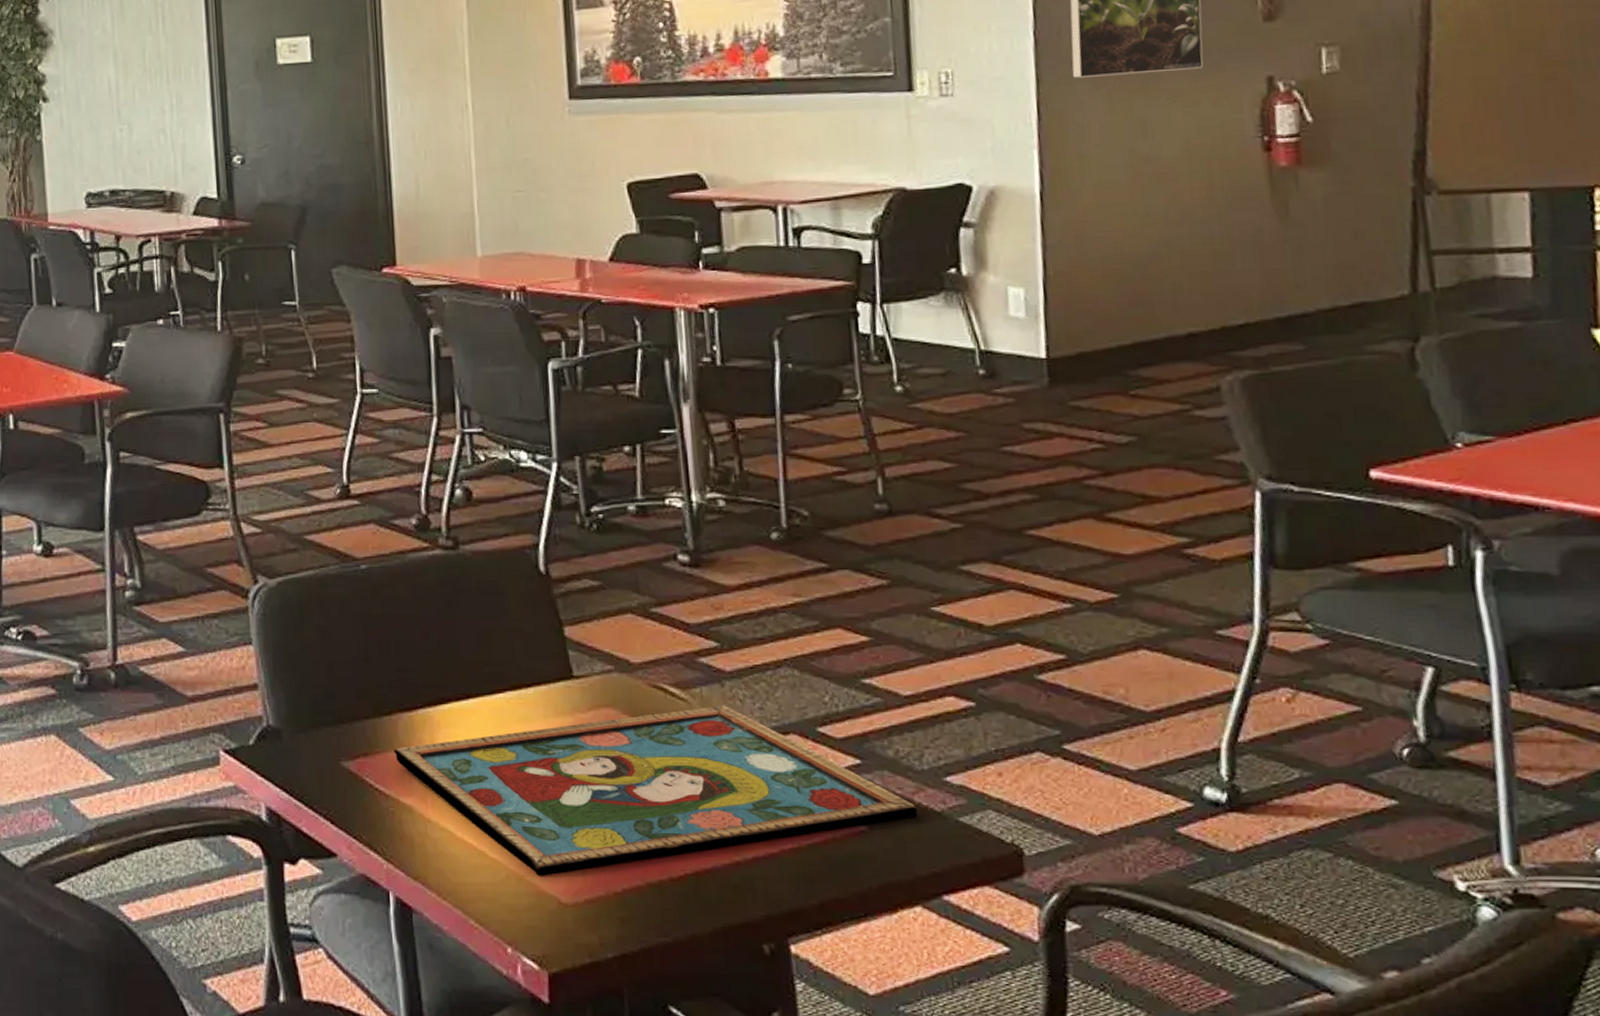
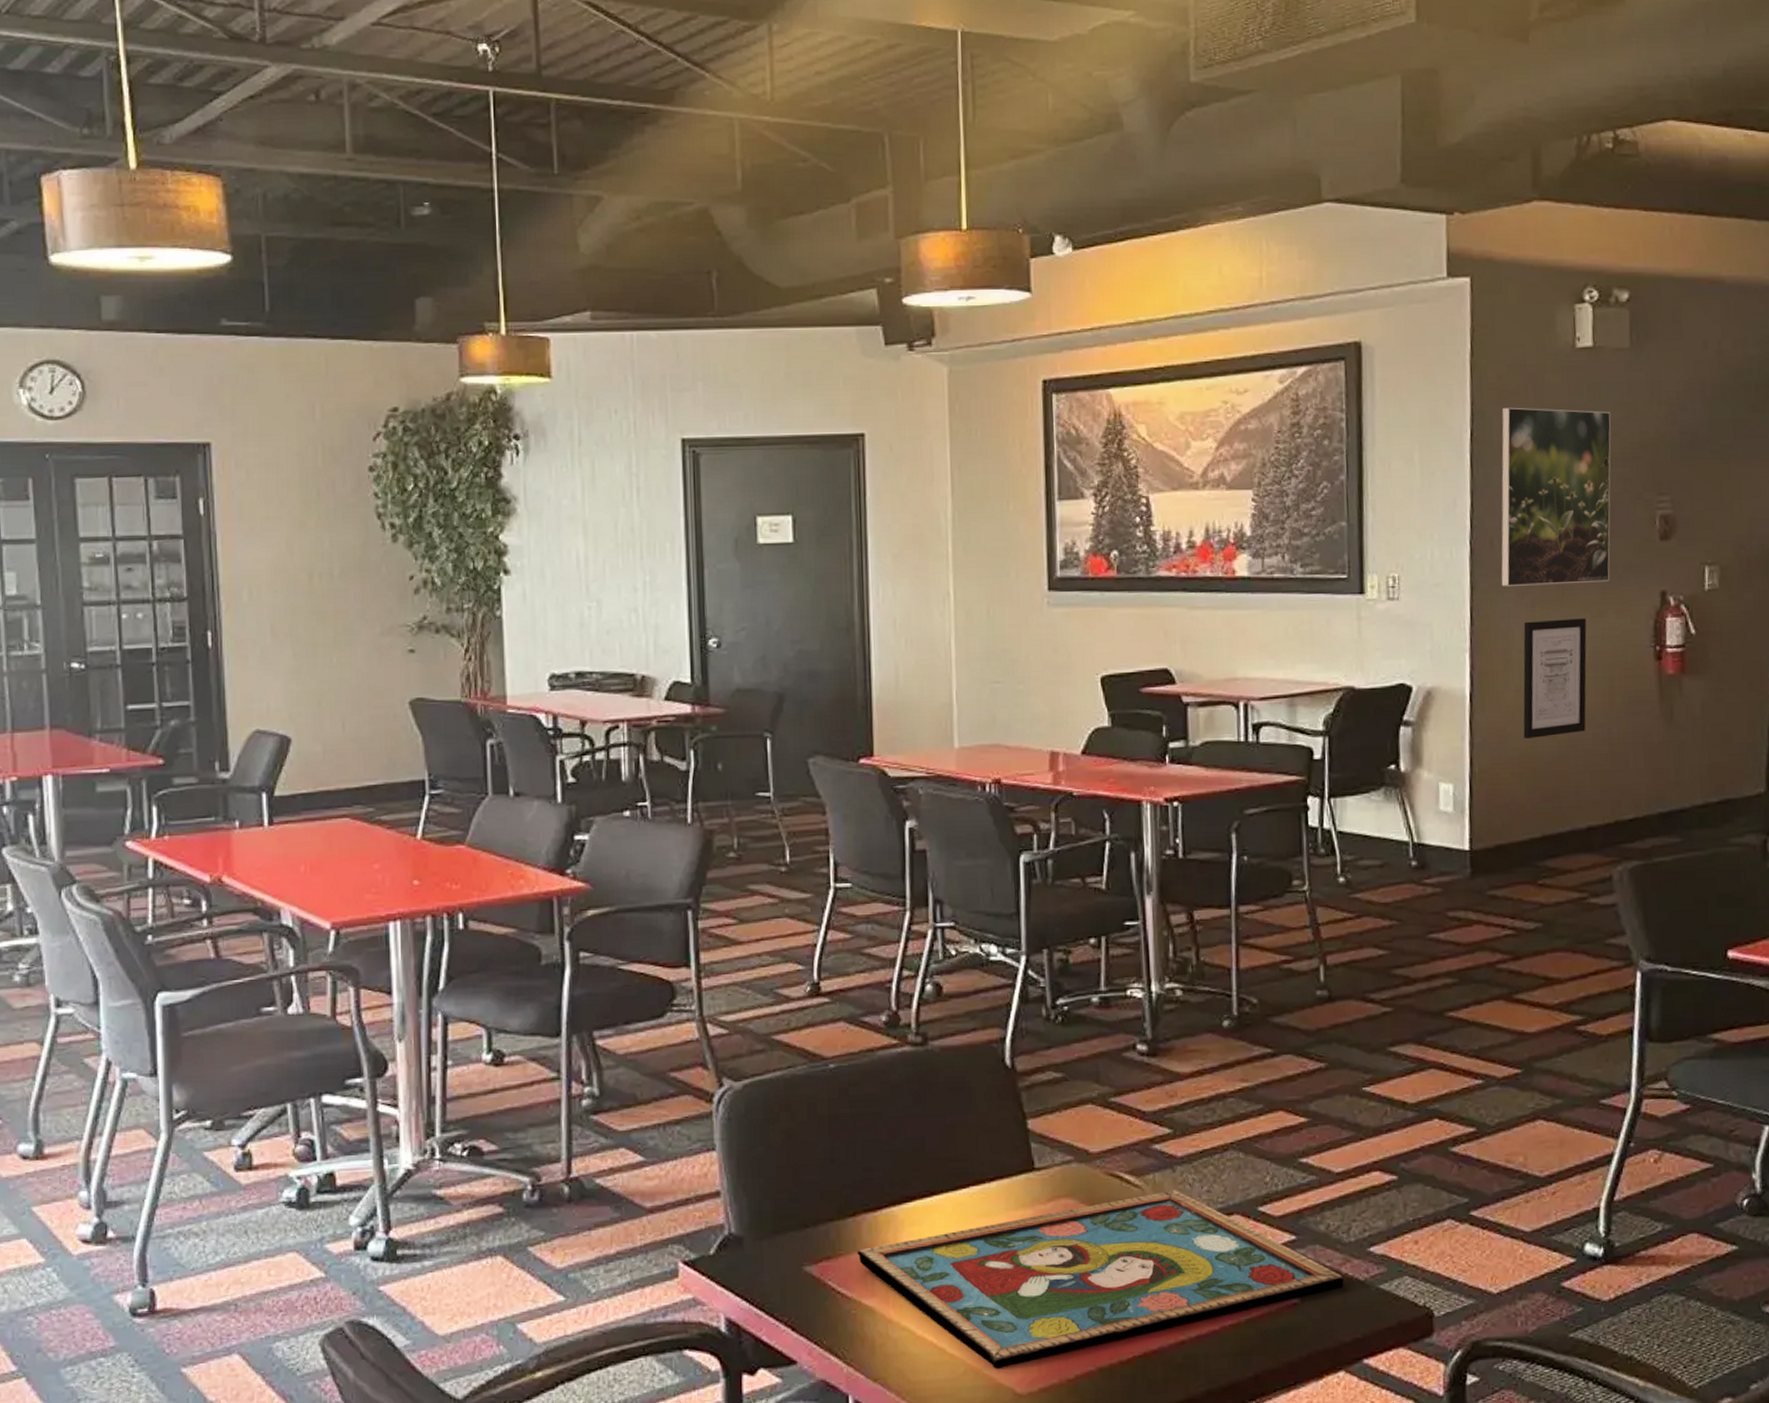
wall art: none [1101,109,1181,240] -> present [1523,618,1587,740]

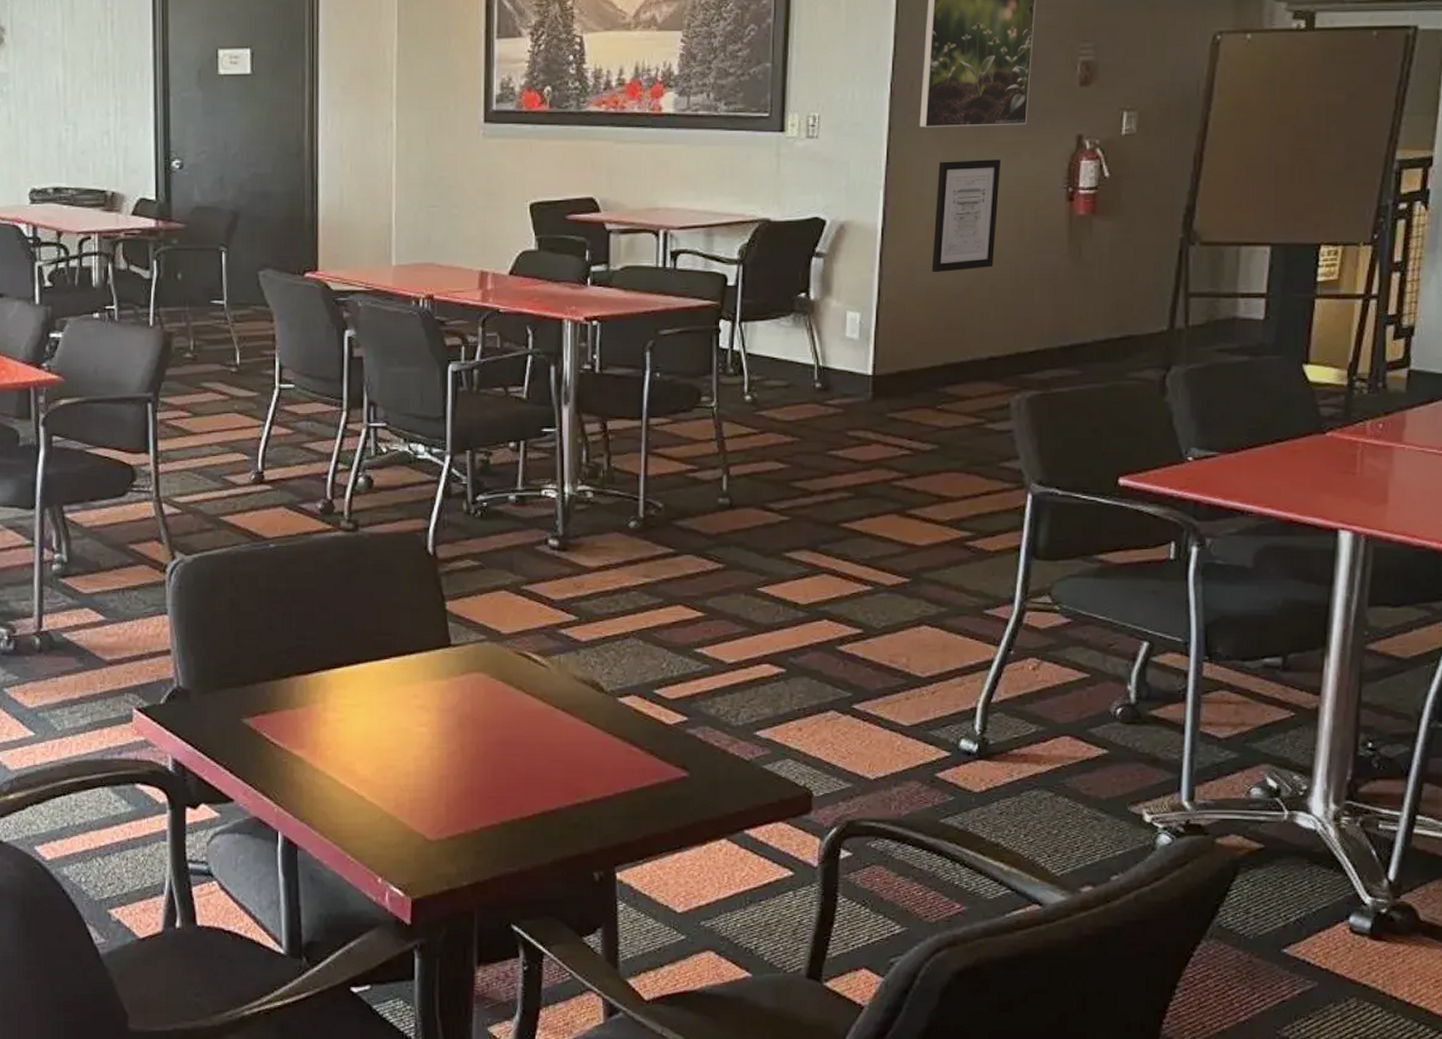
framed painting: present [857,1189,1344,1369] -> none [289,670,730,817]

